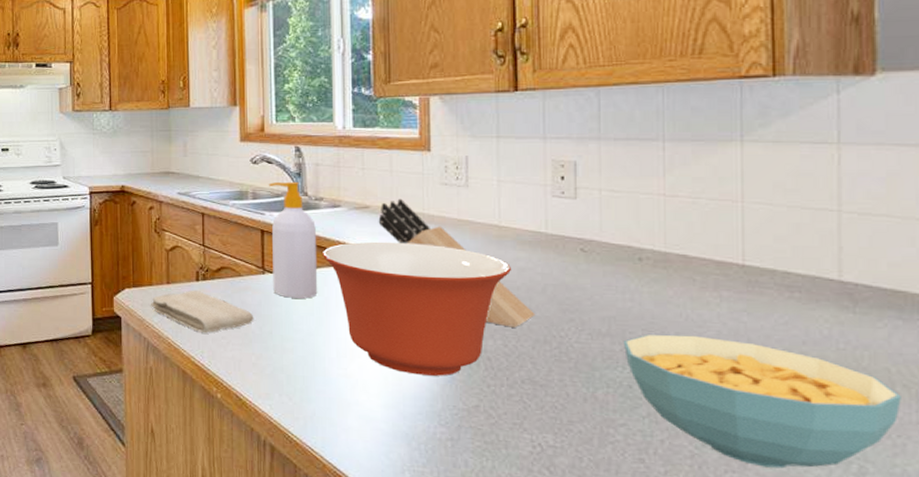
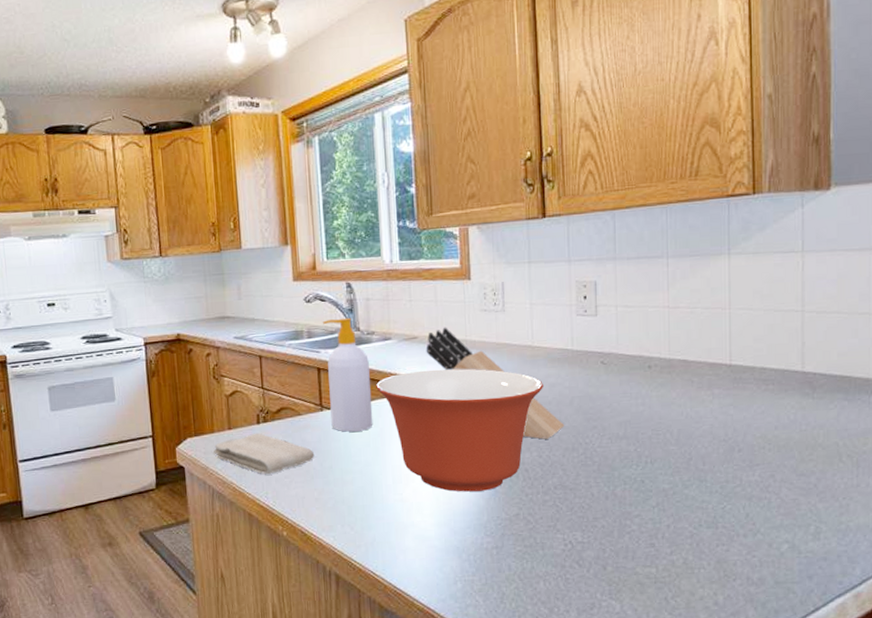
cereal bowl: present [622,334,901,469] -> none [636,430,846,538]

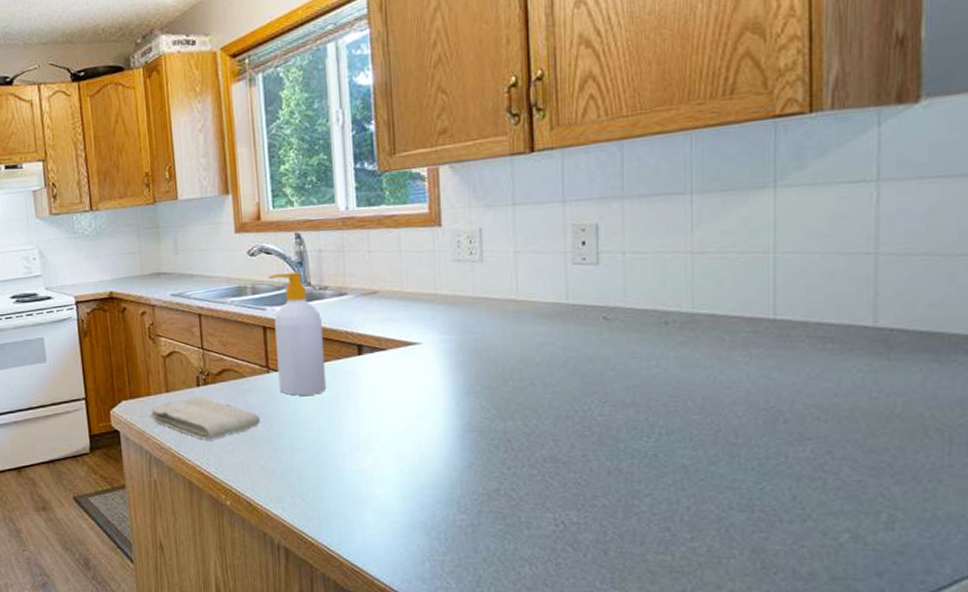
mixing bowl: present [376,369,544,492] -> none [330,326,532,463]
knife block: present [426,327,565,440] -> none [388,280,557,406]

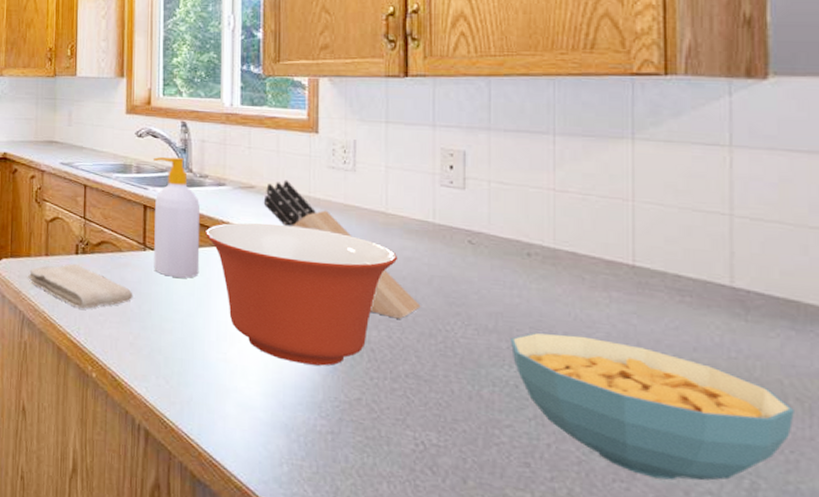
mixing bowl: none [330,326,532,463] -> present [206,222,398,366]
knife block: none [388,280,557,406] -> present [263,180,421,319]
cereal bowl: none [648,397,934,524] -> present [509,333,794,481]

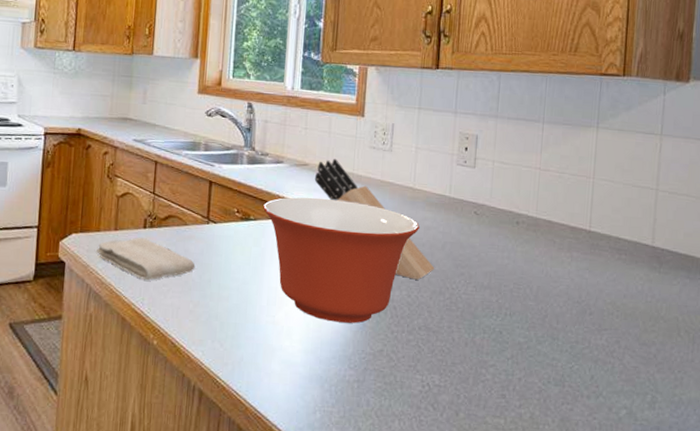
soap bottle: present [154,157,200,278] -> none [215,135,260,249]
cereal bowl: present [509,333,794,481] -> none [498,287,684,400]

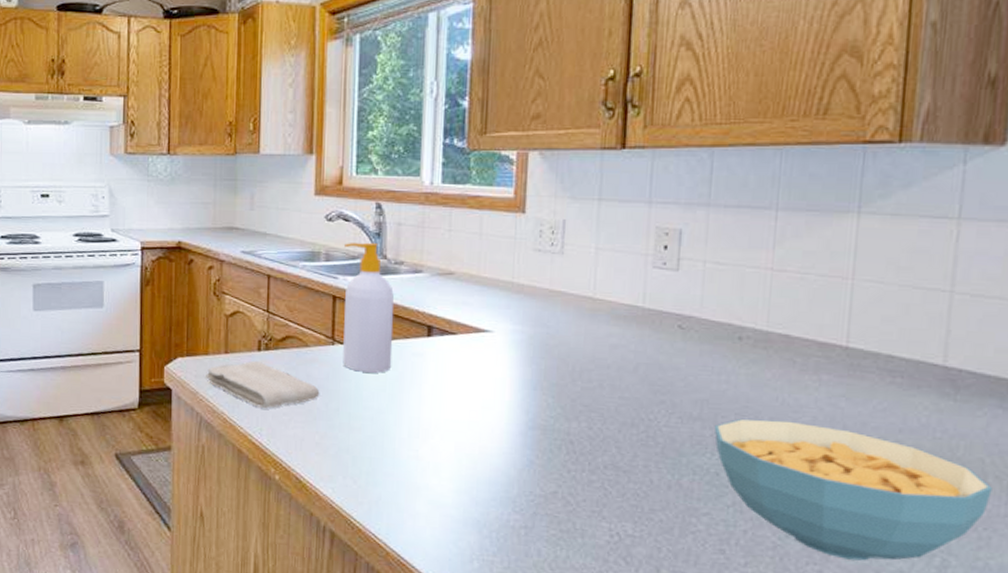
soap bottle: none [215,135,260,249] -> present [343,242,394,373]
mixing bowl: present [263,197,420,323] -> none [399,312,604,460]
knife block: present [314,158,435,280] -> none [462,265,625,409]
cereal bowl: none [498,287,684,400] -> present [714,419,992,561]

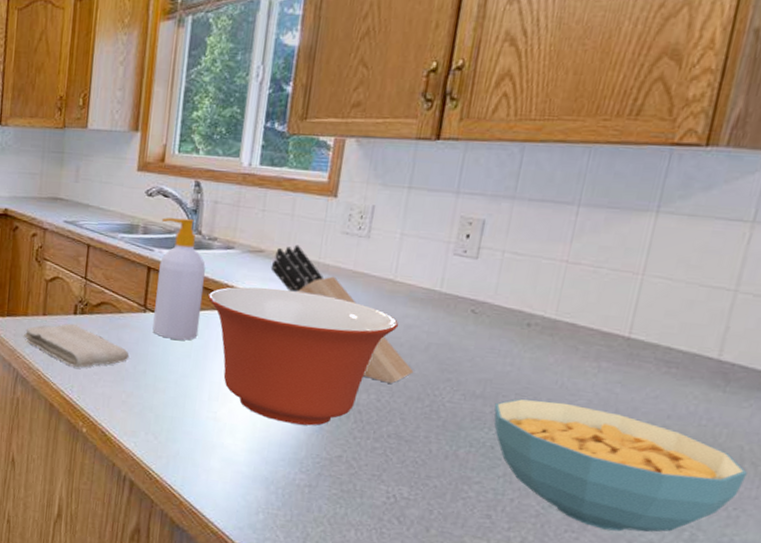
mixing bowl: none [399,312,604,460] -> present [208,286,399,426]
knife block: none [462,265,625,409] -> present [270,244,414,384]

